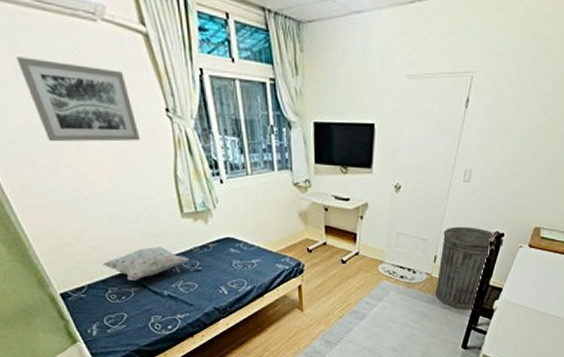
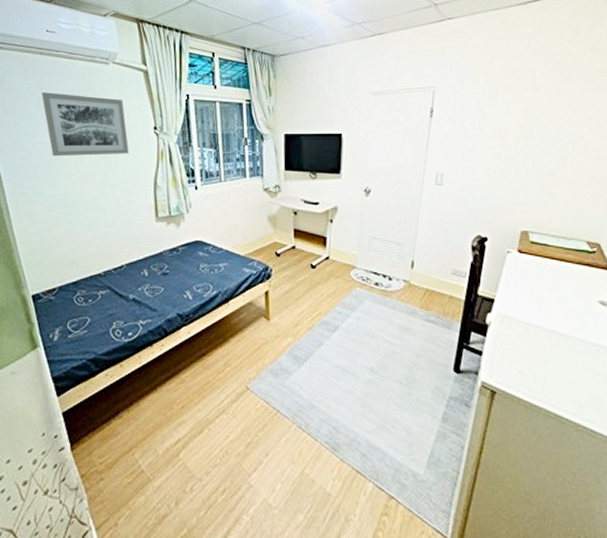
decorative pillow: present [102,247,190,281] -> none [76,250,159,283]
trash can: present [435,226,504,309] -> none [416,230,489,323]

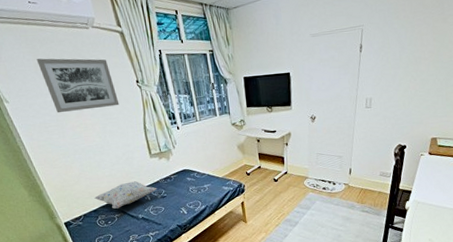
decorative pillow: none [76,250,159,283] -> present [94,181,157,209]

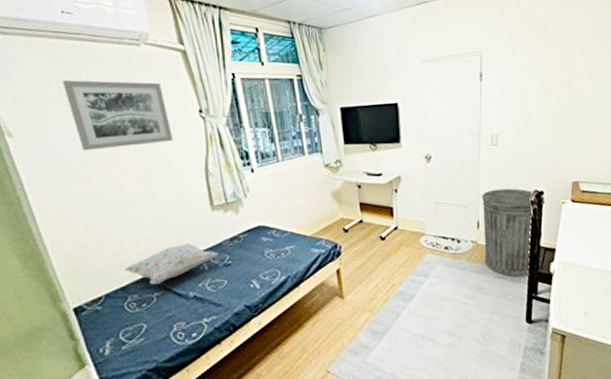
trash can: none [354,143,407,212] -> present [481,188,546,277]

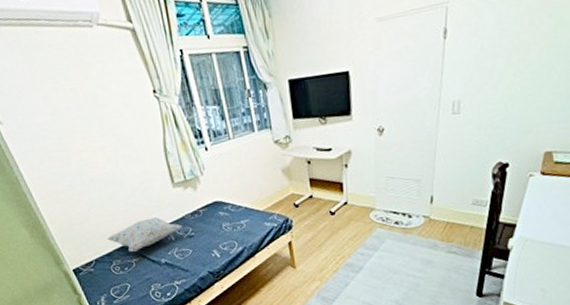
wall art: present [62,80,173,151] -> none [32,64,133,135]
trash can: present [481,188,546,277] -> none [436,160,510,253]

